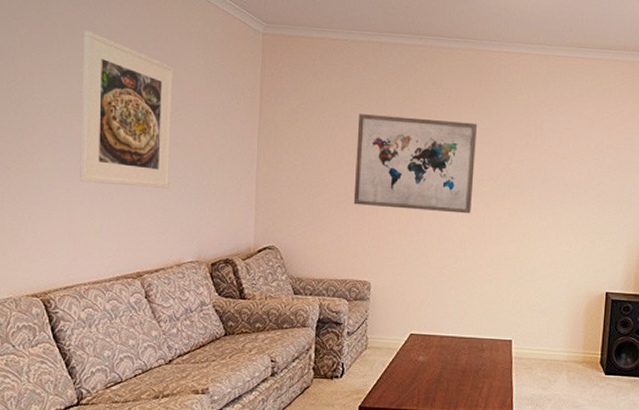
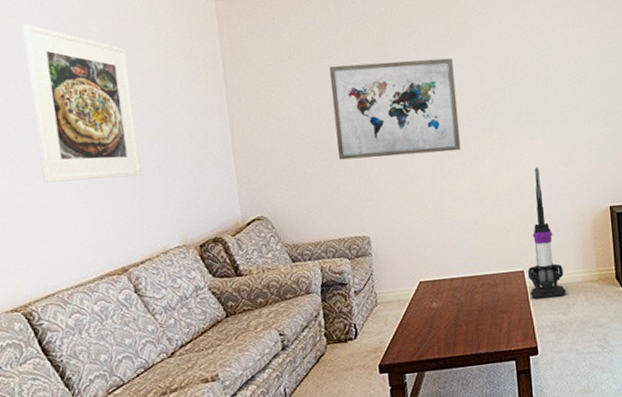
vacuum cleaner: none [515,242,550,371] -> present [527,167,566,299]

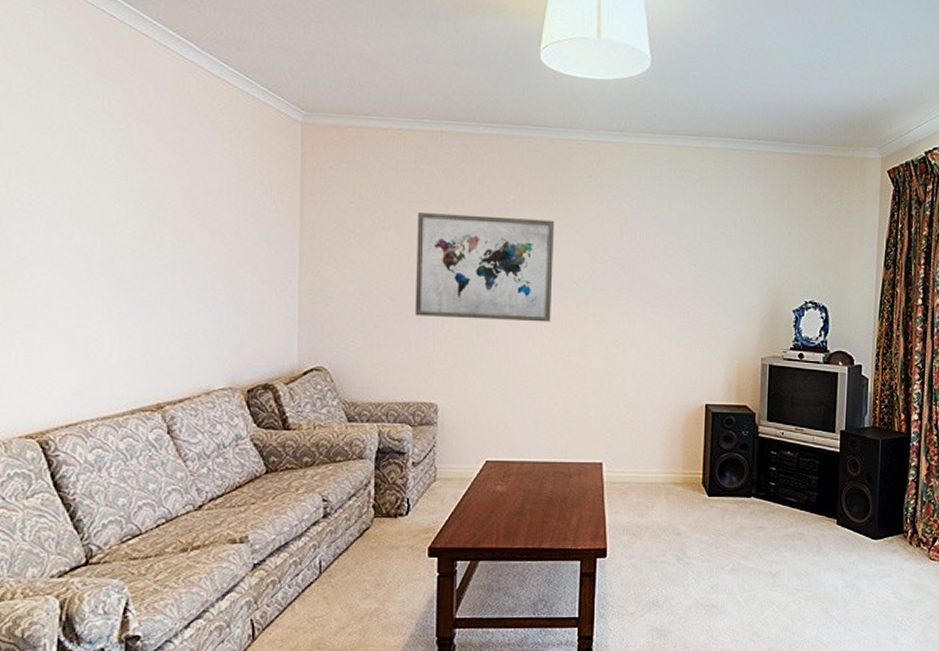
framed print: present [22,24,142,183] -> none [82,122,196,304]
vacuum cleaner: present [527,167,566,299] -> none [606,351,646,496]

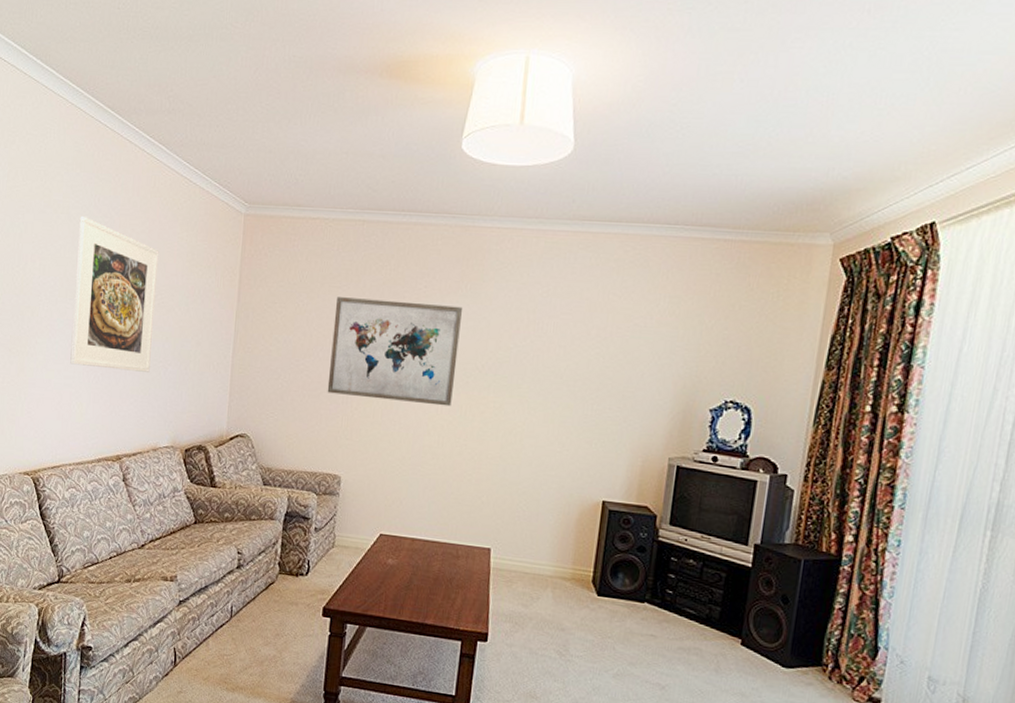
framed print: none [82,122,196,304] -> present [70,216,159,372]

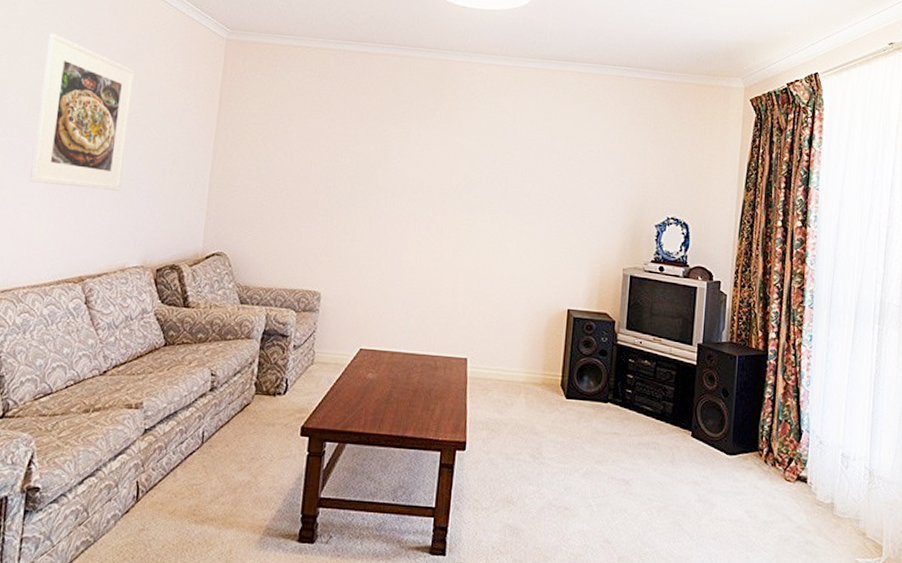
wall art: present [327,297,462,407] -> none [307,120,437,224]

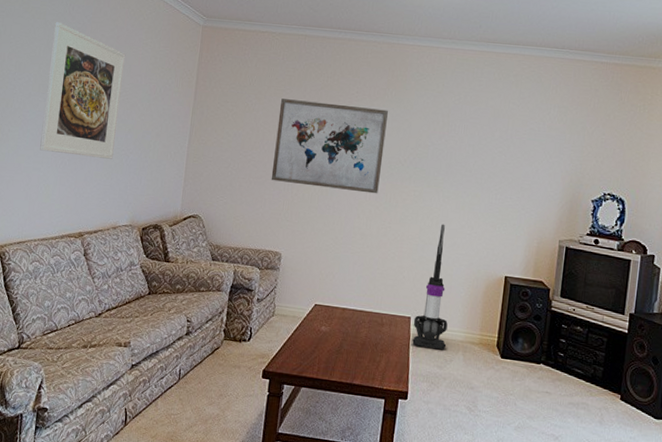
wall art: none [307,120,437,224] -> present [271,98,388,194]
vacuum cleaner: none [469,254,508,393] -> present [412,224,448,350]

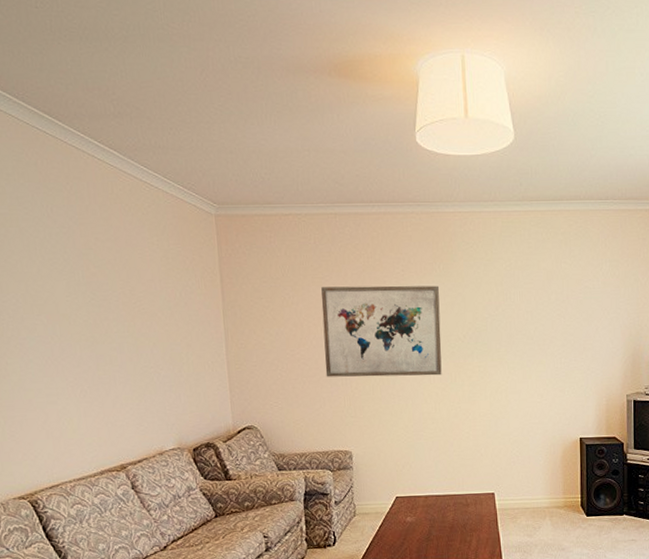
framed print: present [40,22,126,159] -> none [33,229,142,381]
vacuum cleaner: present [412,224,448,350] -> none [497,396,533,520]

